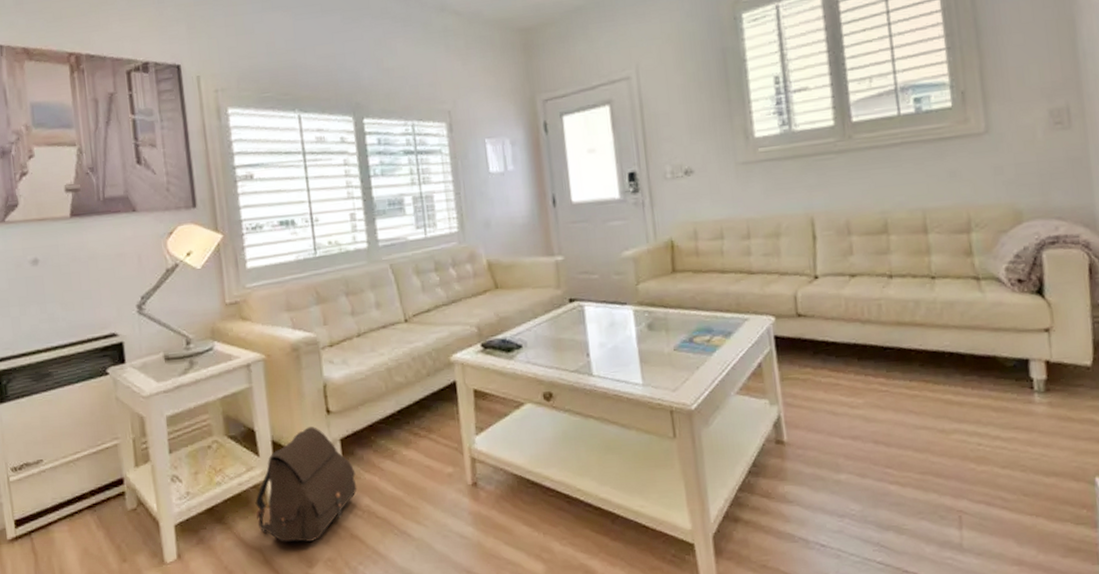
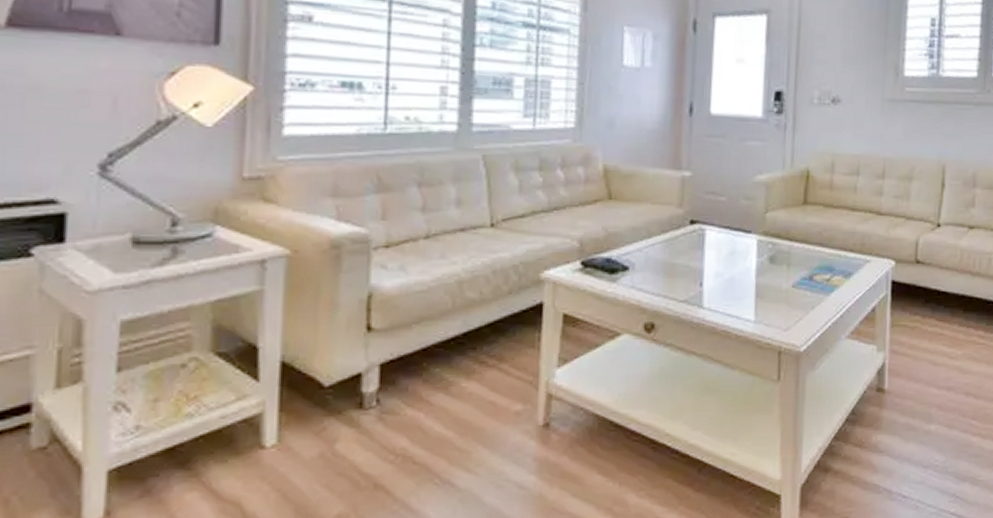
satchel: present [255,427,357,542] -> none [241,346,394,494]

